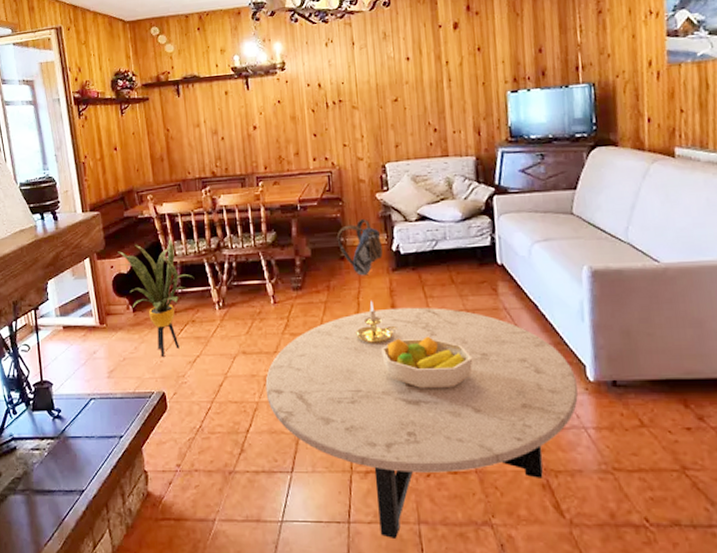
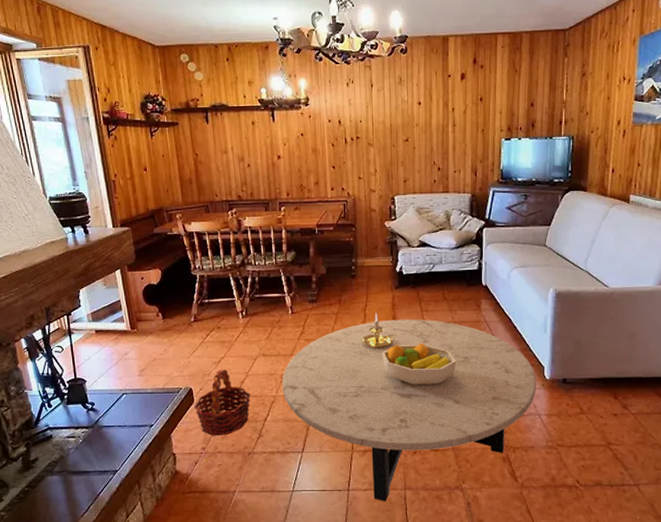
house plant: present [118,238,193,357] -> none [148,254,219,358]
basket: none [167,370,230,450] -> present [193,369,251,436]
backpack: present [337,218,383,276] -> none [349,243,388,292]

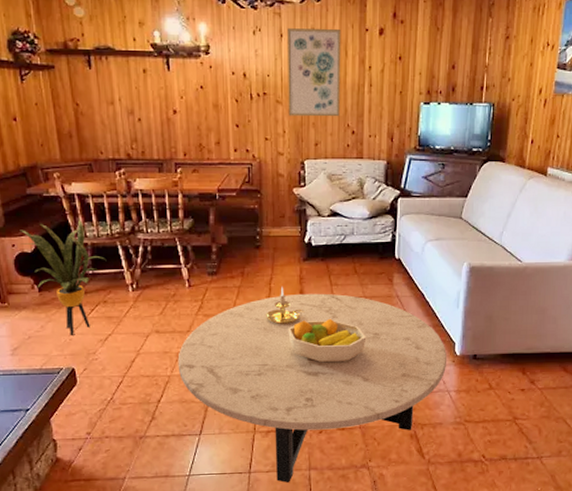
house plant: none [148,254,219,358] -> present [20,219,105,335]
basket: present [193,369,251,436] -> none [76,347,142,420]
wall art: none [377,76,426,157] -> present [288,28,341,117]

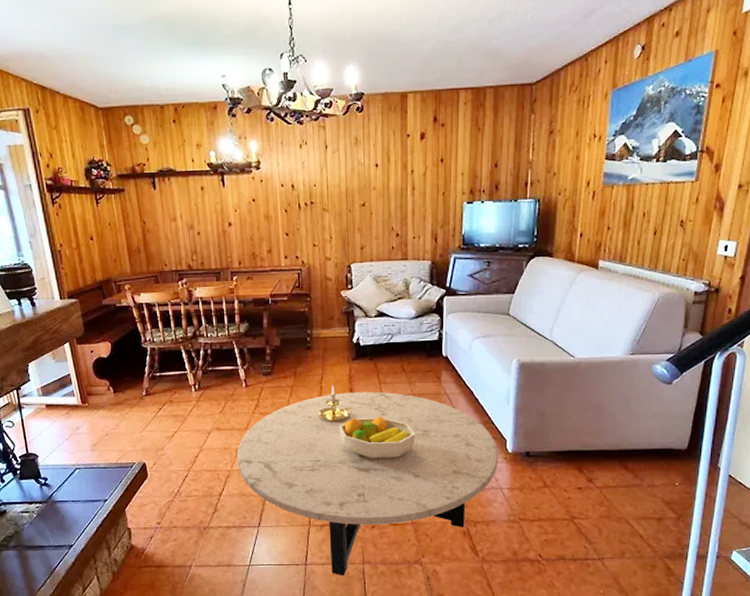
house plant: present [20,219,105,335] -> none [97,326,171,432]
wall art: present [288,28,341,117] -> none [332,136,384,223]

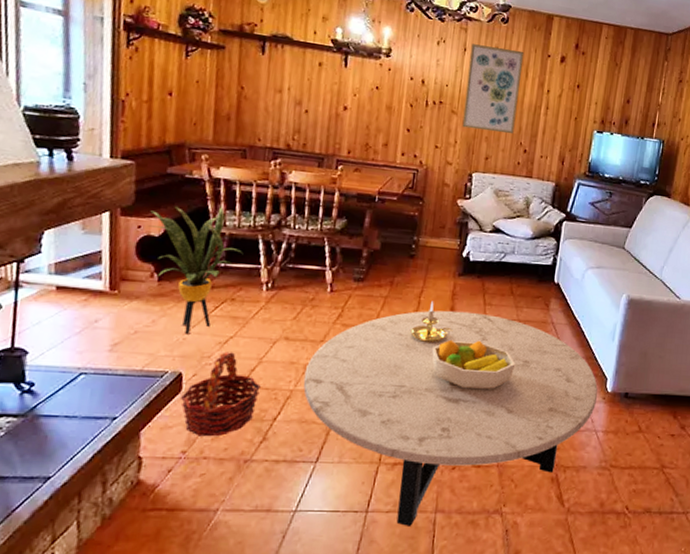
house plant: none [97,326,171,432] -> present [148,205,242,334]
basket: none [147,444,205,511] -> present [179,352,261,437]
wall art: none [332,136,384,223] -> present [462,44,525,135]

